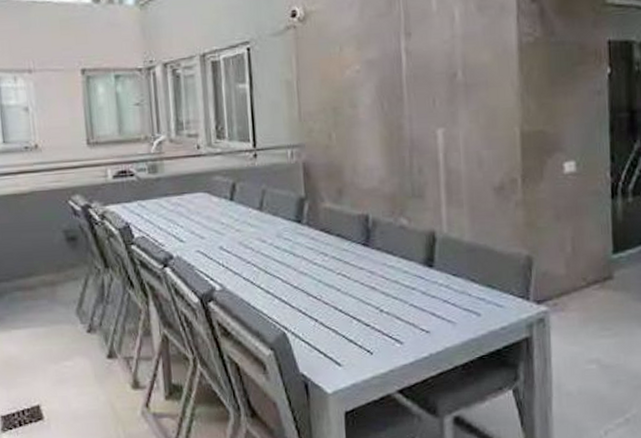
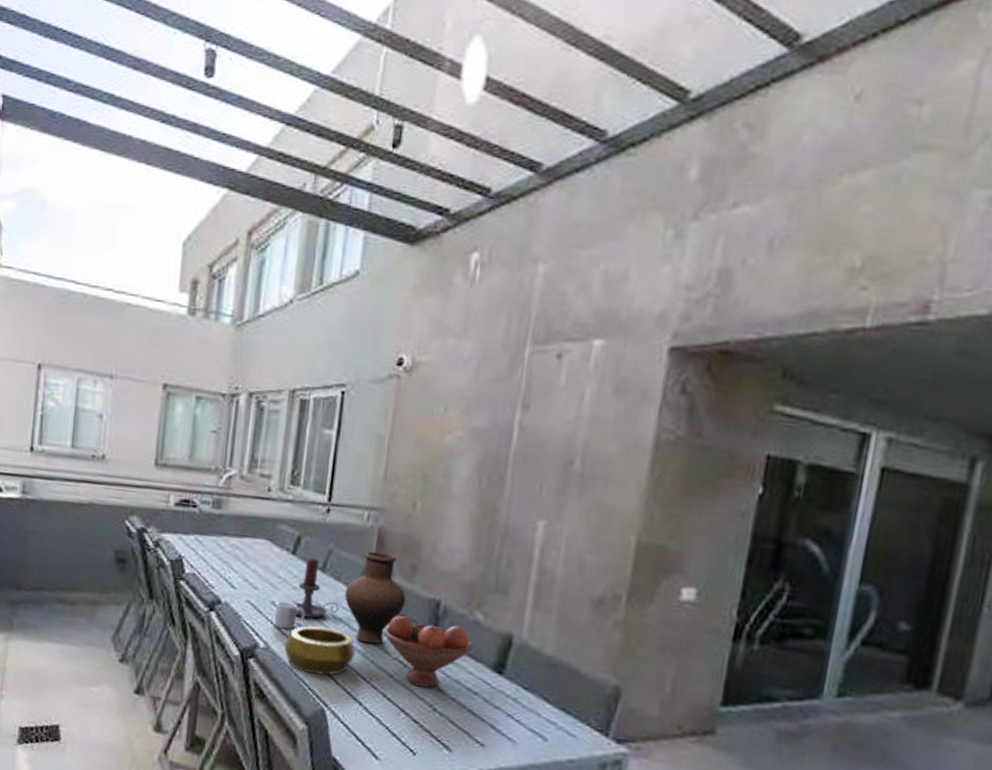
mug: none [224,244,253,269] -> present [273,601,306,629]
decorative bowl: none [237,259,304,304] -> present [283,625,356,676]
candle holder: none [239,200,281,255] -> present [293,558,339,619]
vase: none [283,183,339,266] -> present [344,551,407,644]
fruit bowl: none [325,233,404,294] -> present [384,615,473,688]

